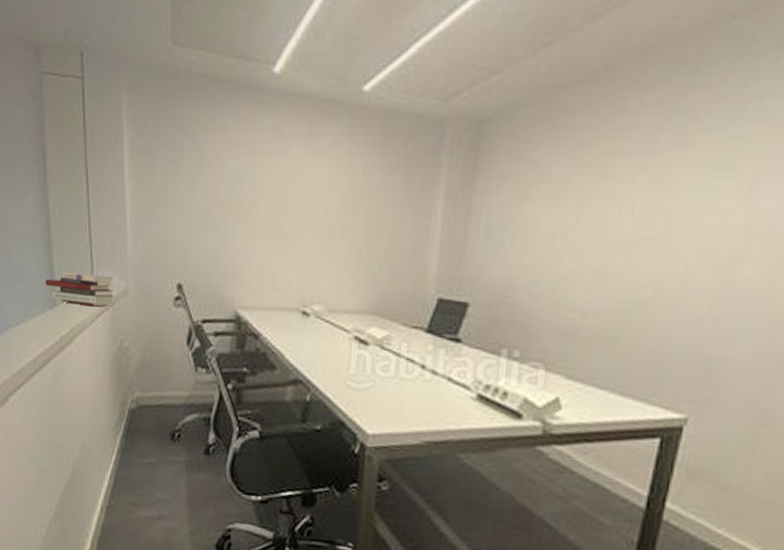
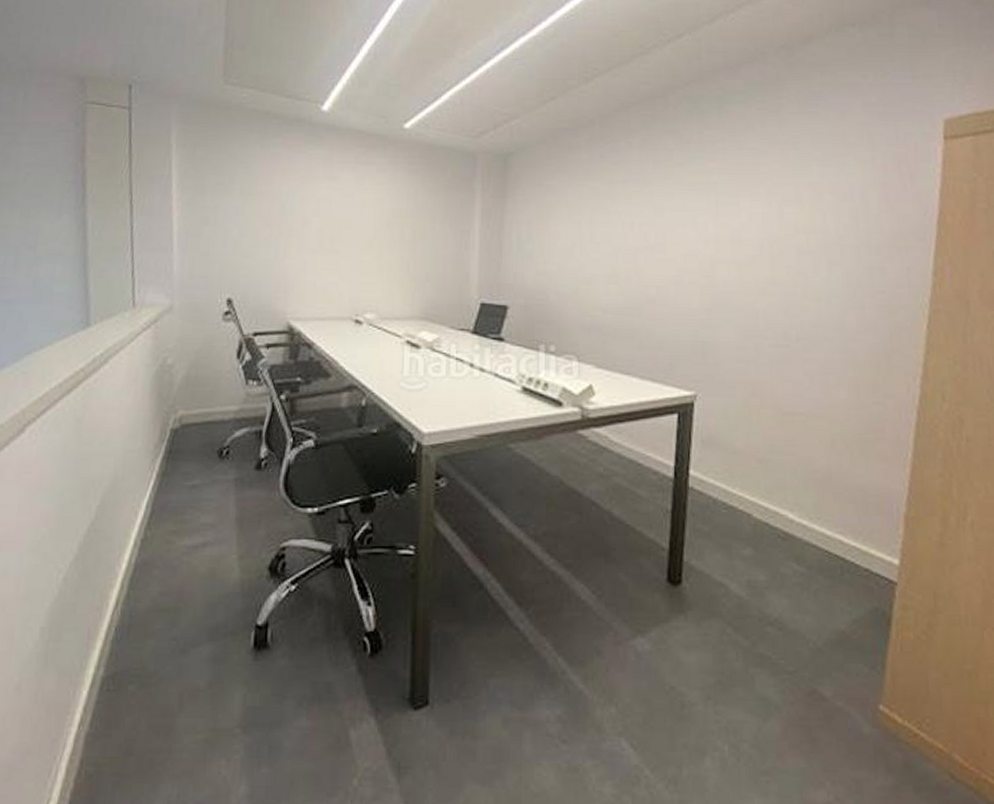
books: present [45,271,115,307] -> none [78,291,158,325]

